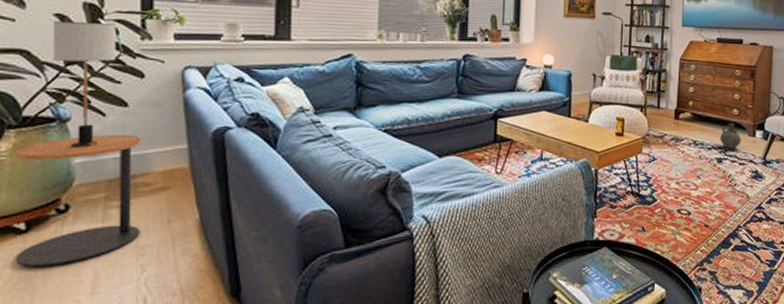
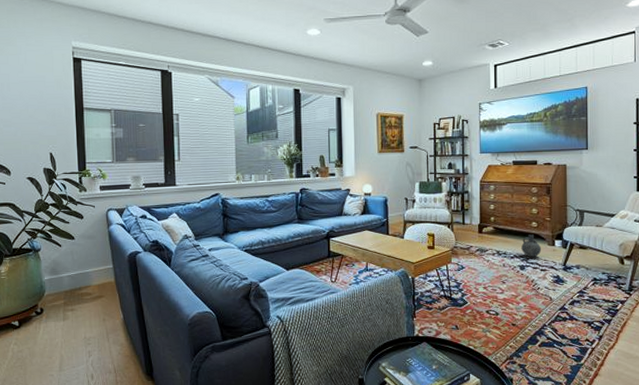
side table: present [15,135,142,267] -> none [10,259,87,351]
table lamp: present [52,20,116,148] -> none [26,181,65,269]

